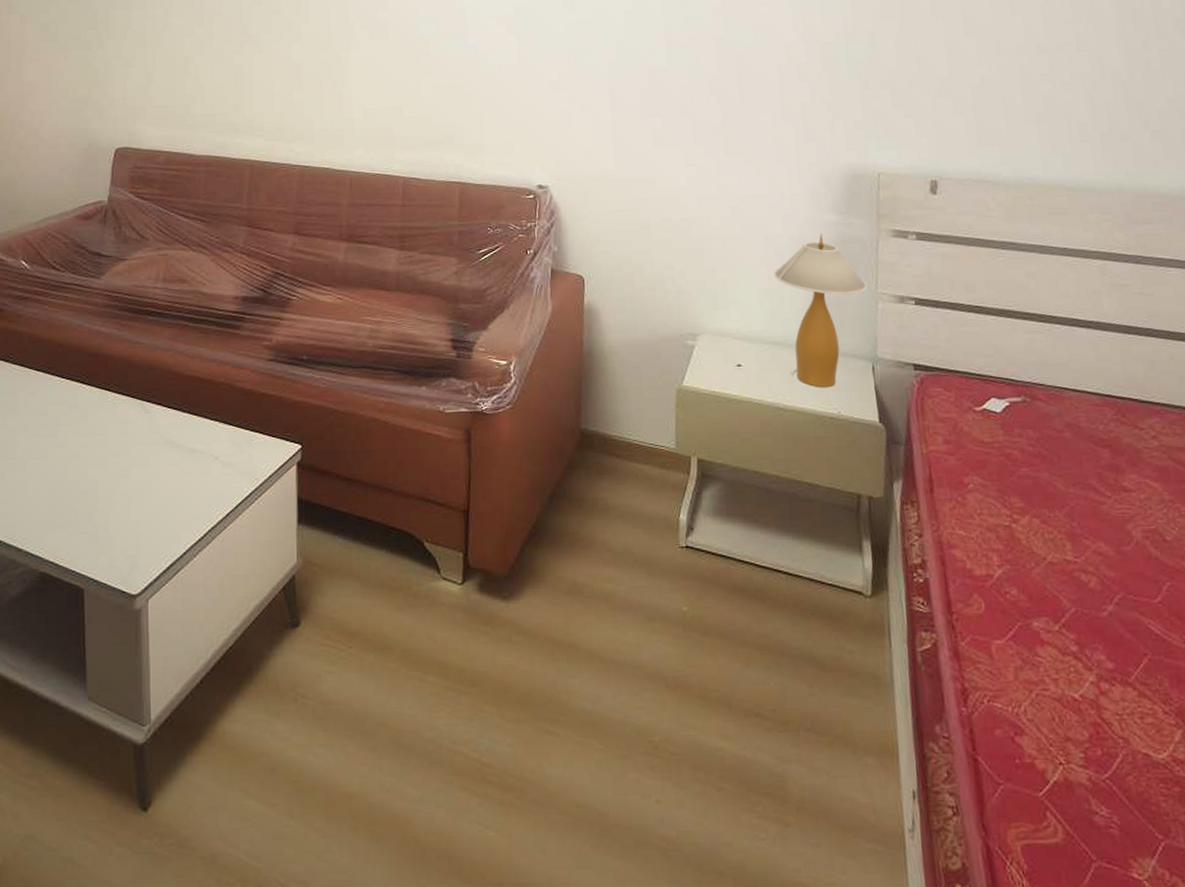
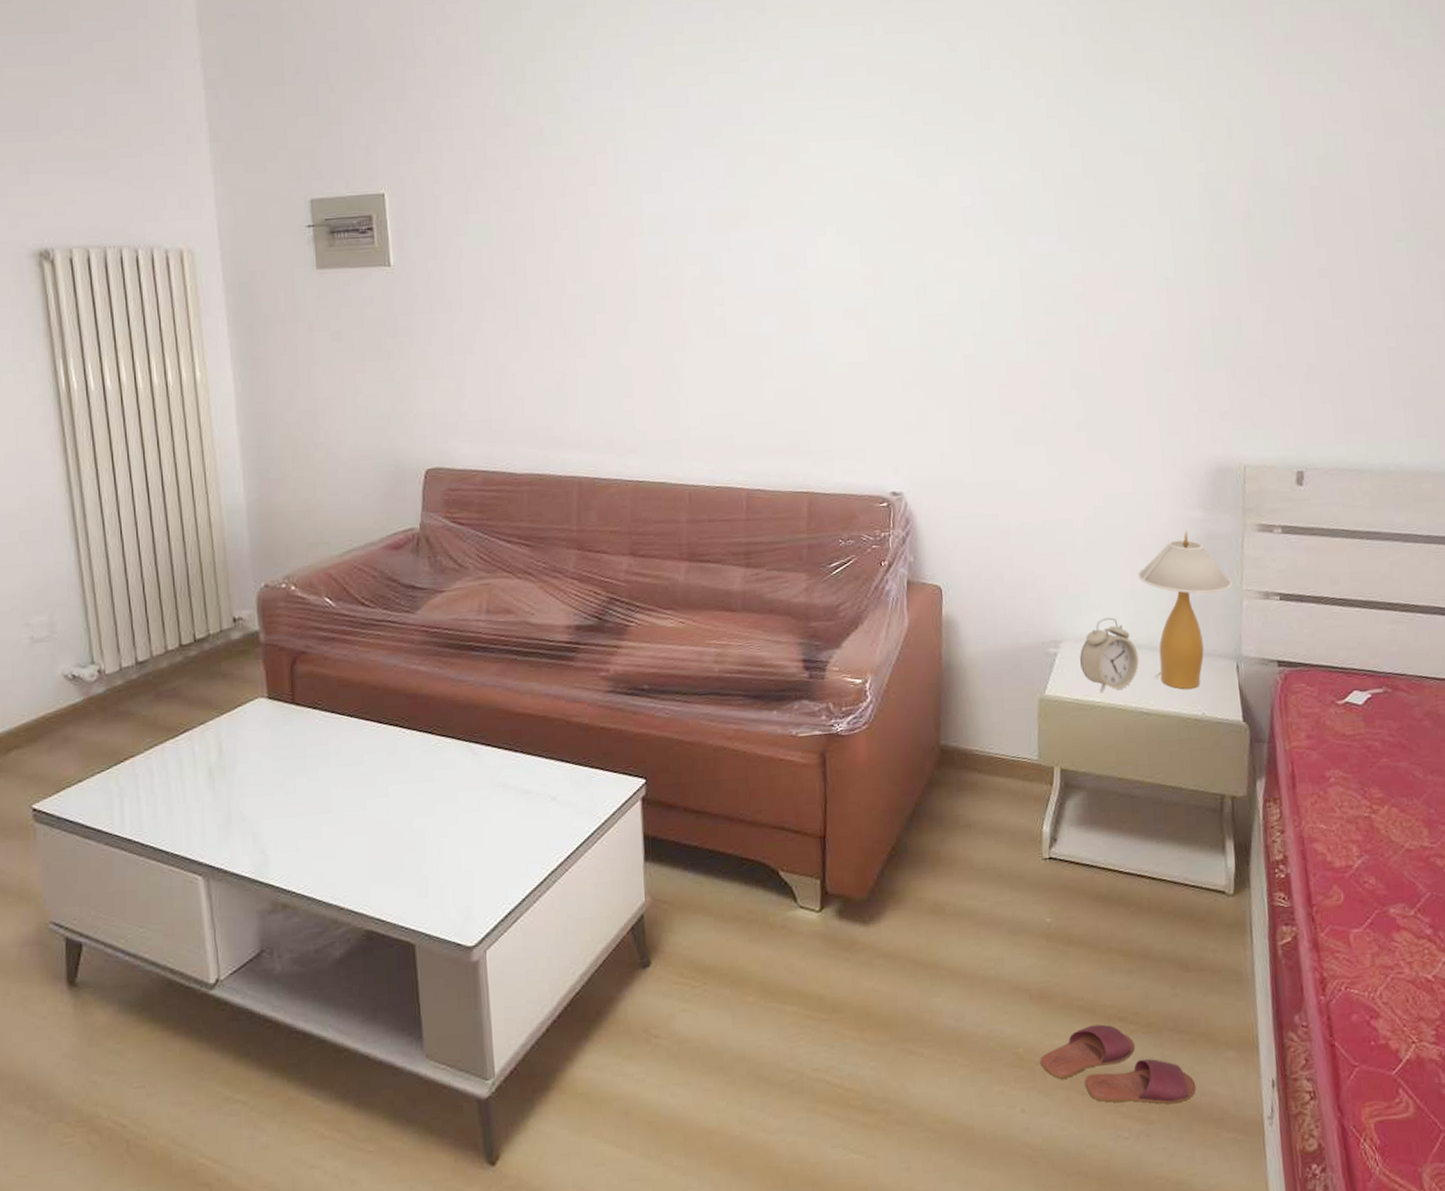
slippers: none [675,719,834,808] -> present [1040,1024,1196,1104]
alarm clock: none [717,313,775,385] -> present [1080,617,1139,692]

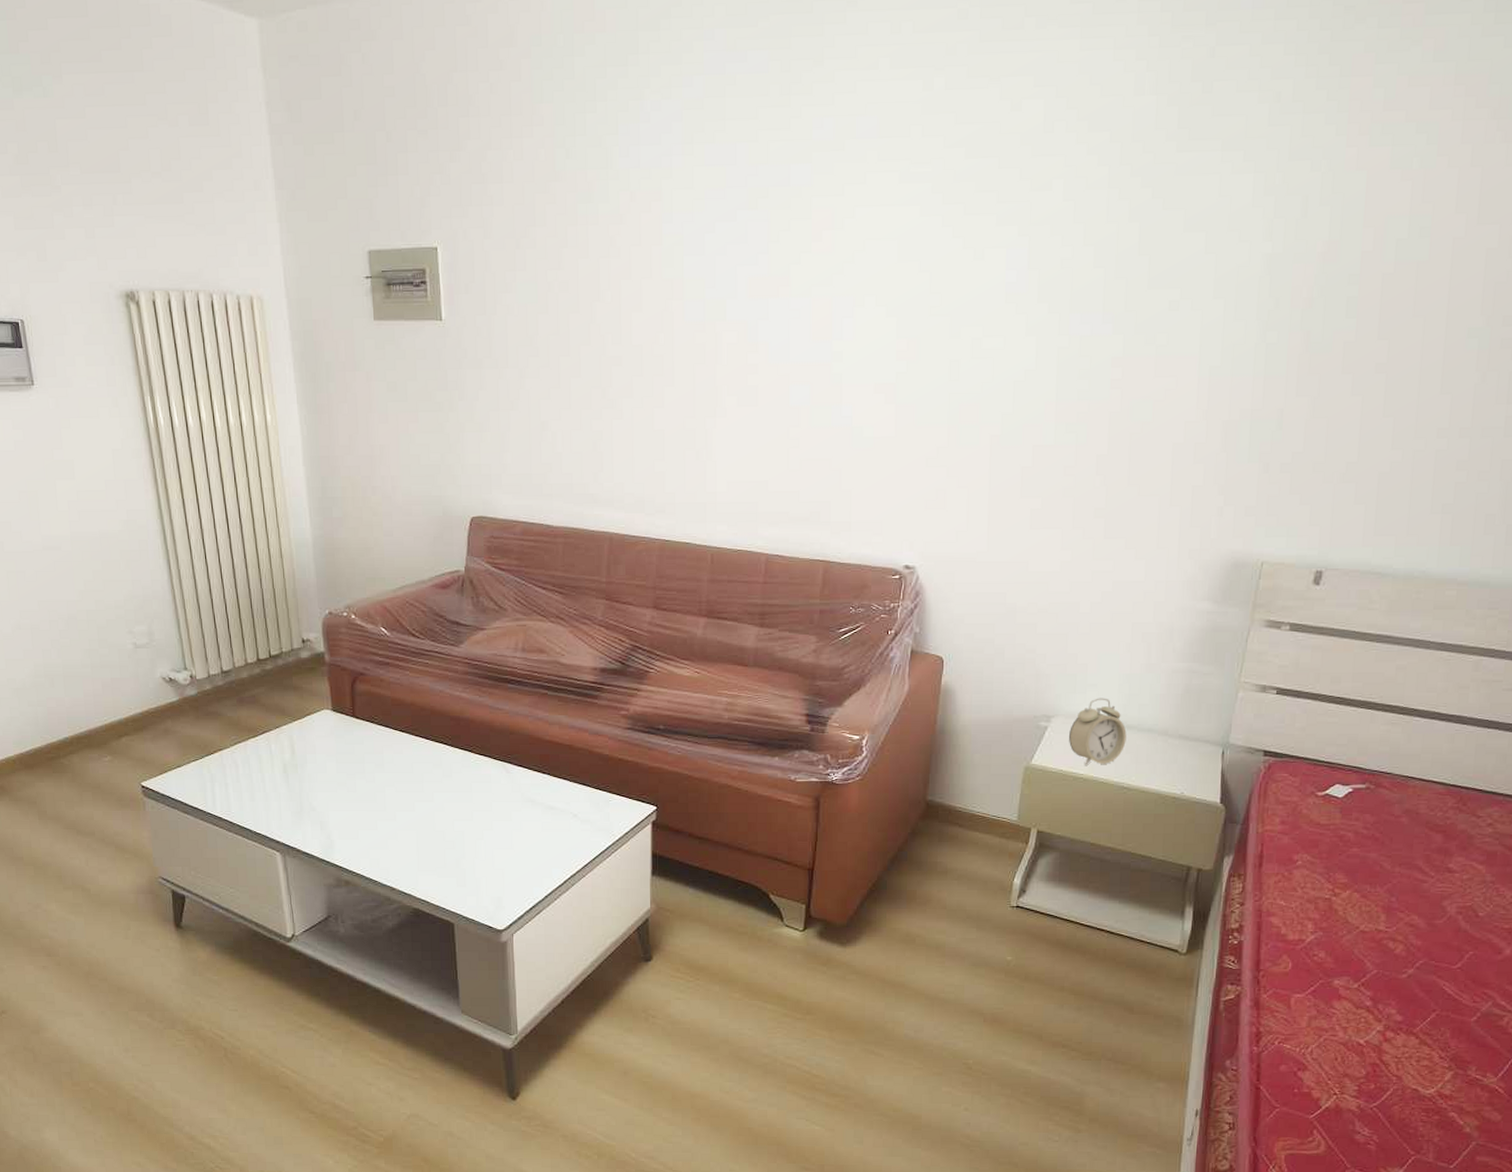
slippers: present [1040,1024,1196,1104] -> none [987,1048,1125,1119]
table lamp: present [1137,530,1233,690] -> none [1136,621,1231,770]

